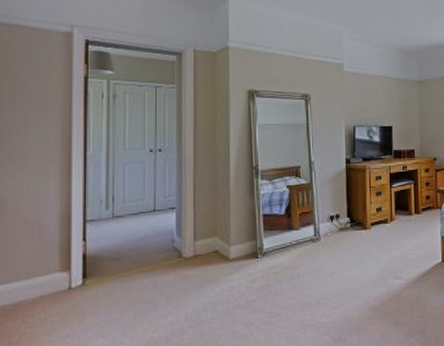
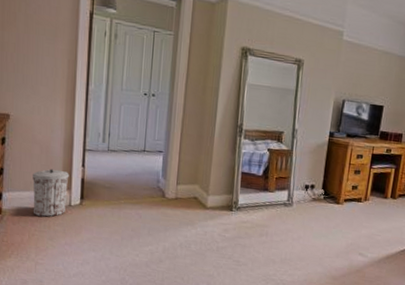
trash can: none [22,249,68,309] -> present [33,168,69,217]

